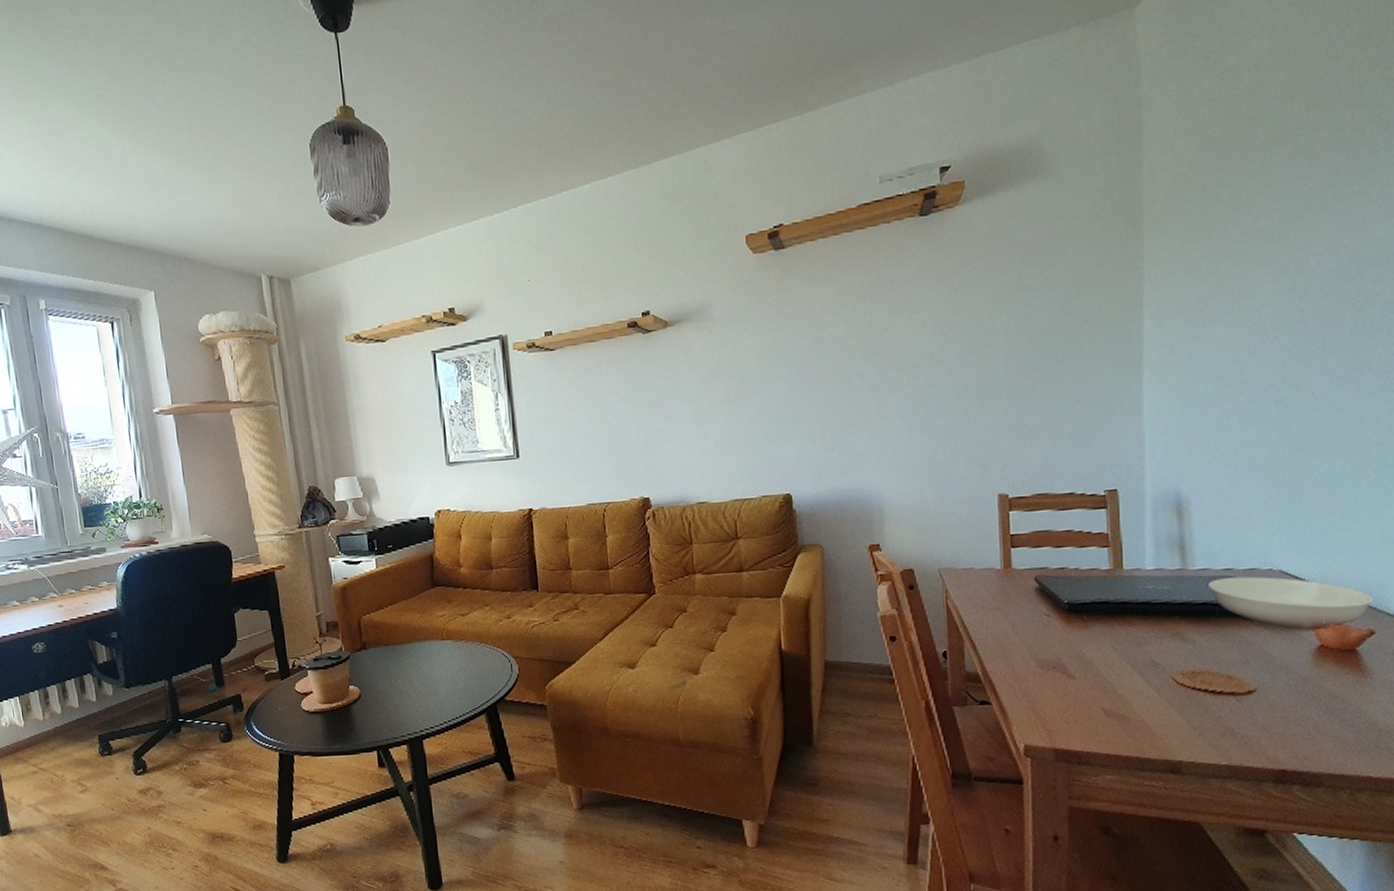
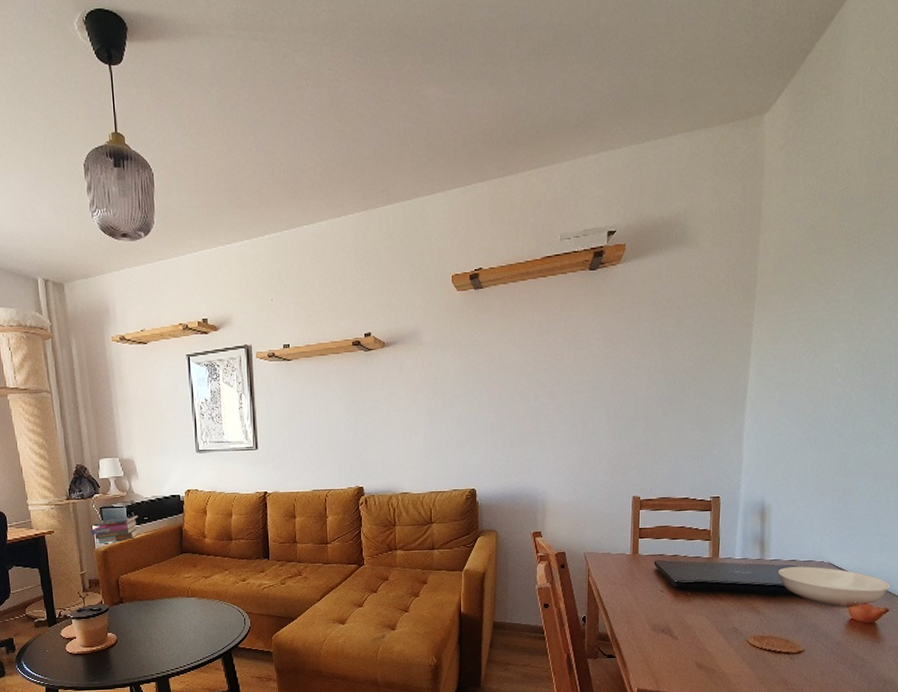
books: none [326,542,383,580] -> present [90,514,139,545]

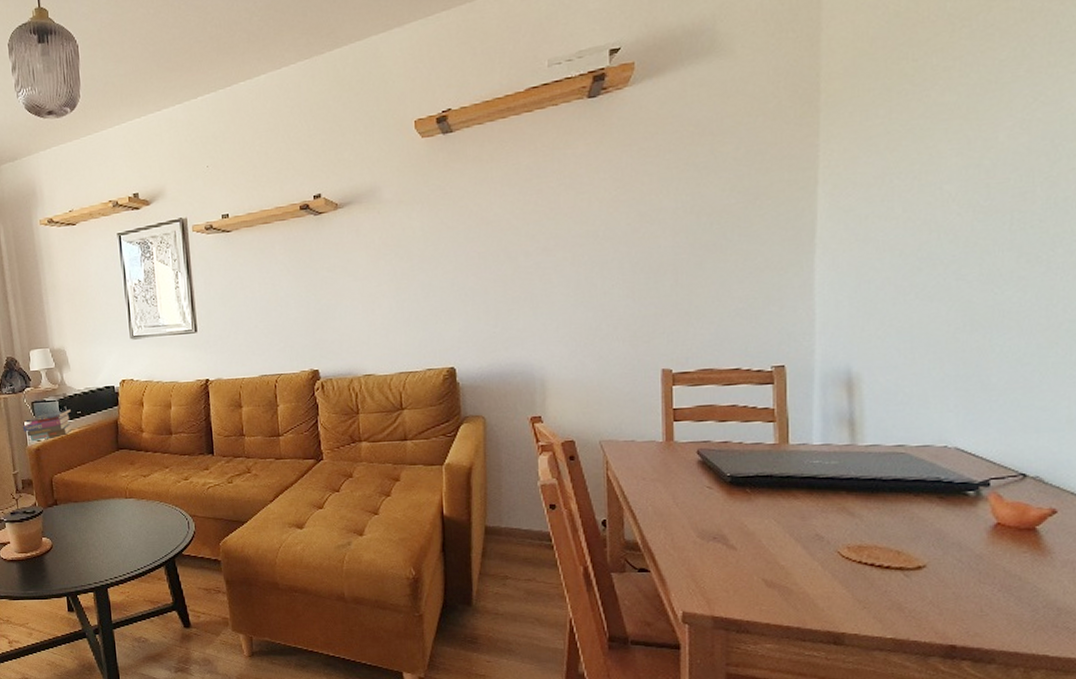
bowl: present [778,566,890,608] -> none [879,453,1056,508]

